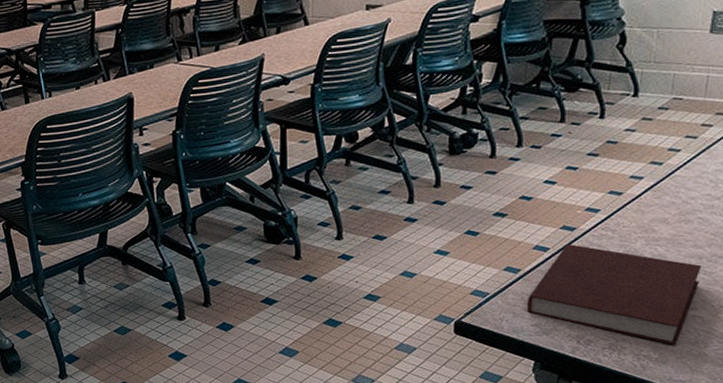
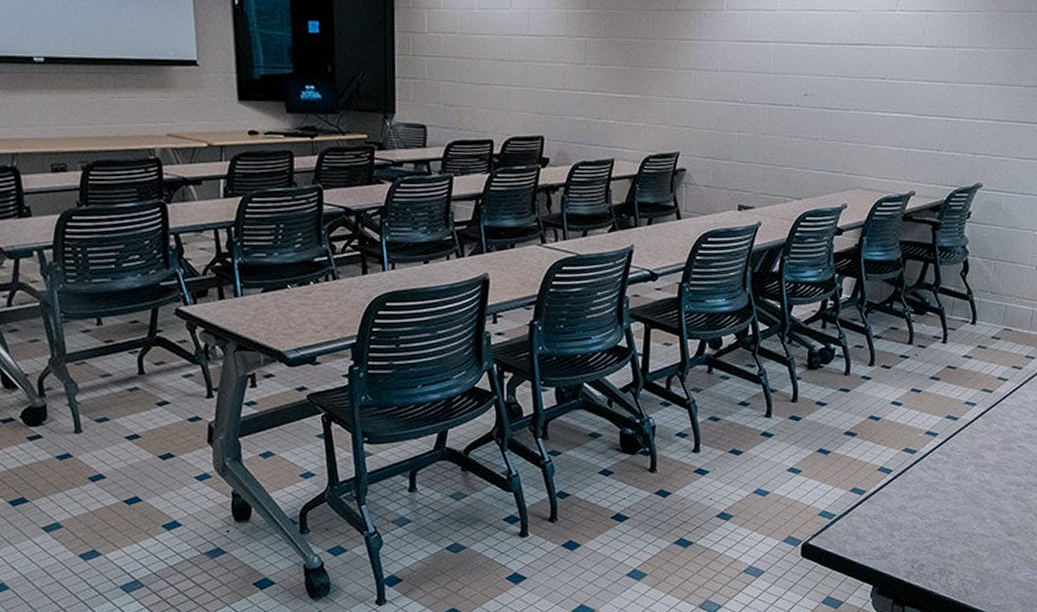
notebook: present [526,243,702,345] -> none [869,466,1020,571]

